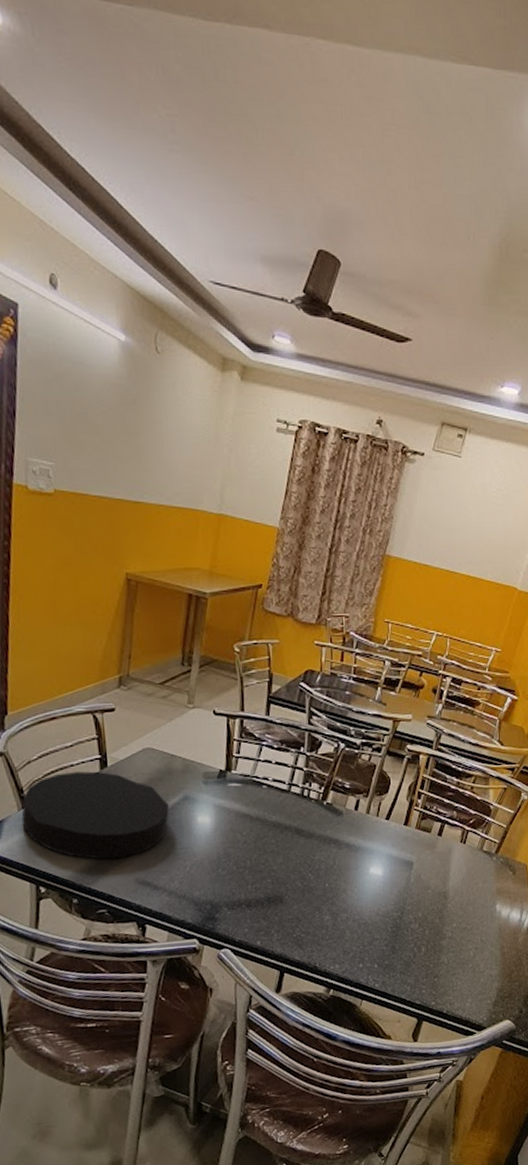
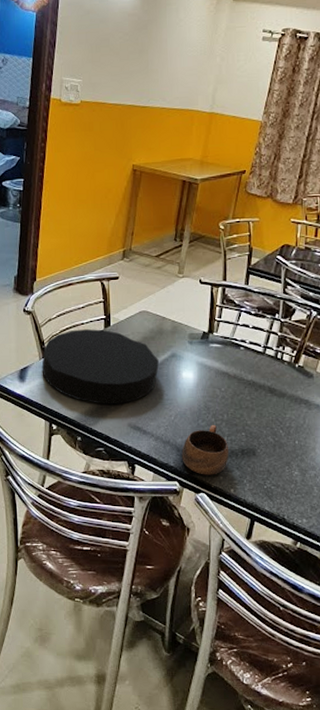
cup: none [200,872,254,930] -> present [181,424,229,475]

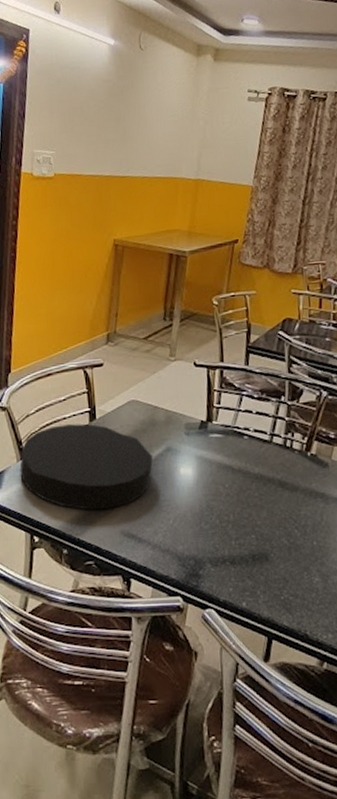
cup: present [181,424,229,475] -> none [183,527,238,588]

